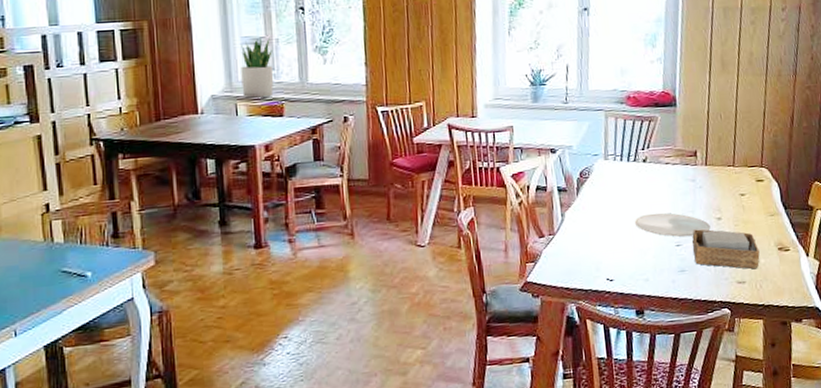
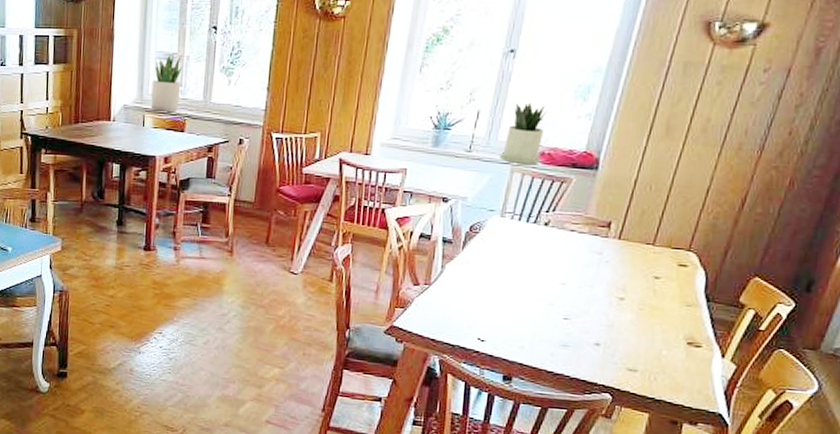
planter: none [592,53,628,110] -> present [499,102,547,165]
plate: present [634,213,711,237] -> none [520,280,609,312]
napkin holder: present [691,229,760,270] -> none [582,305,663,360]

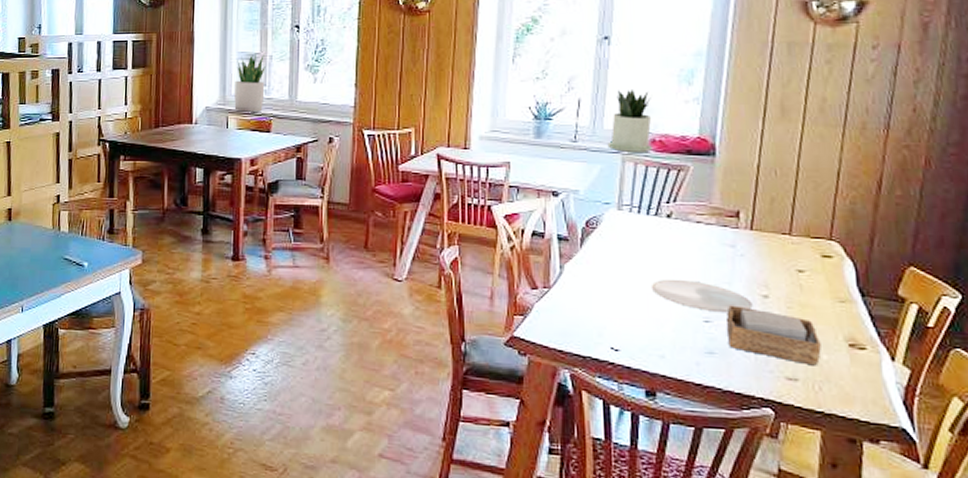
plate: none [520,280,609,312] -> present [650,279,753,313]
napkin holder: none [582,305,663,360] -> present [725,305,821,366]

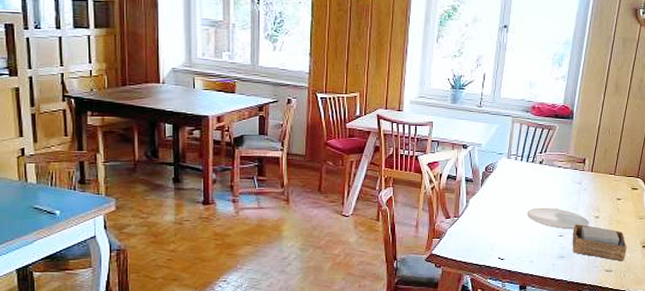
planter: present [234,53,265,112] -> none [200,20,229,75]
planter: present [607,88,652,154] -> none [503,67,534,117]

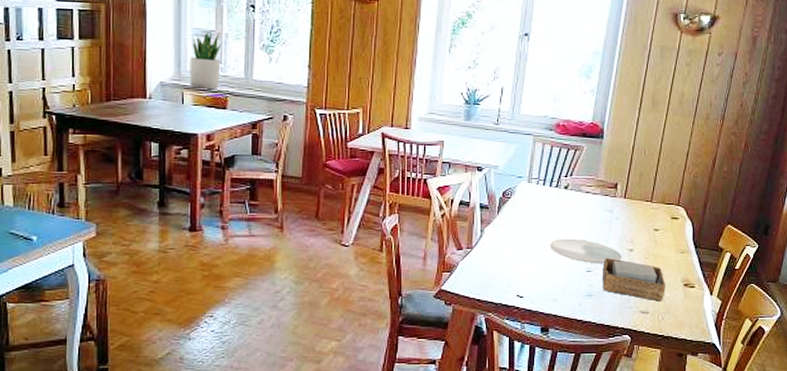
planter: none [200,20,229,75] -> present [190,30,221,89]

